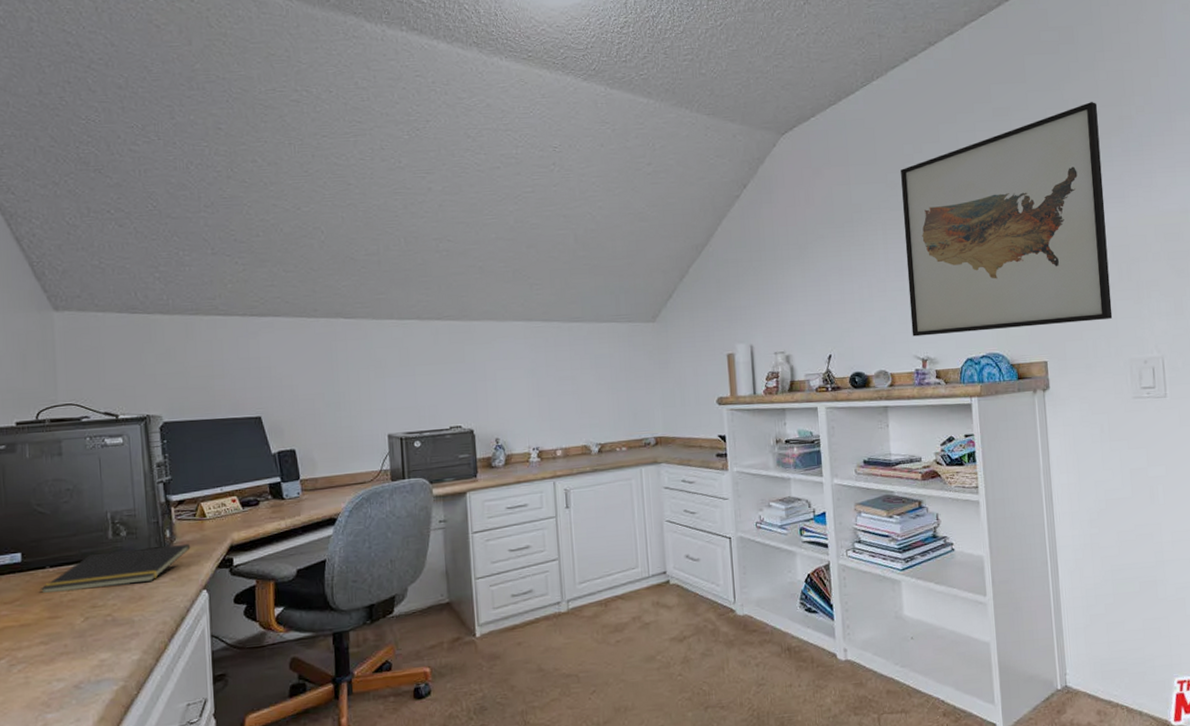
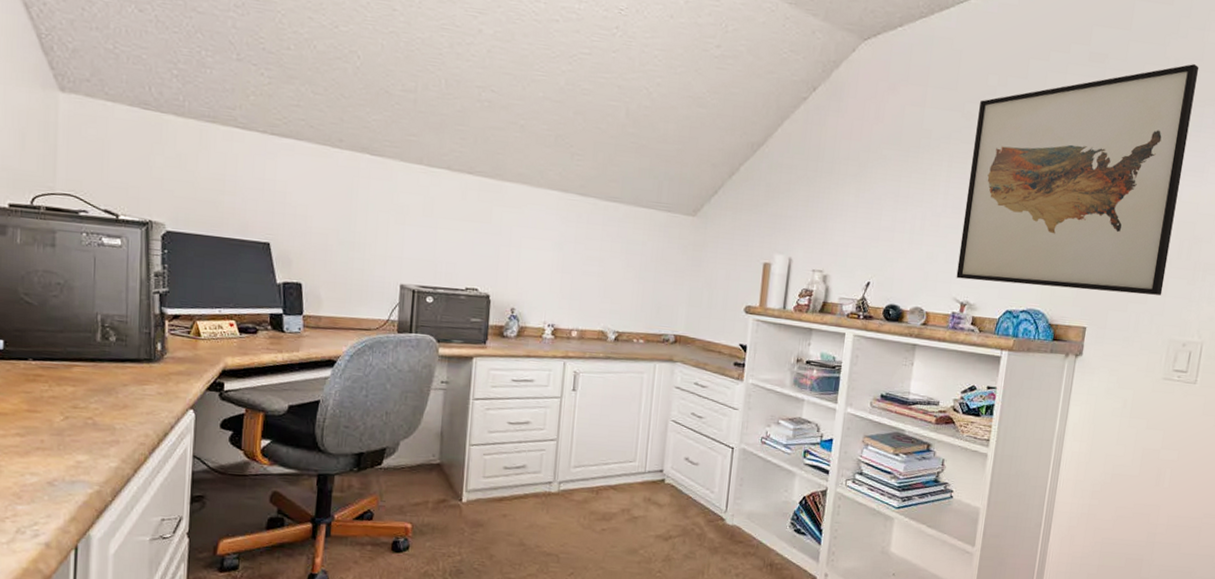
notepad: present [40,543,191,593] -> none [20,354,182,392]

